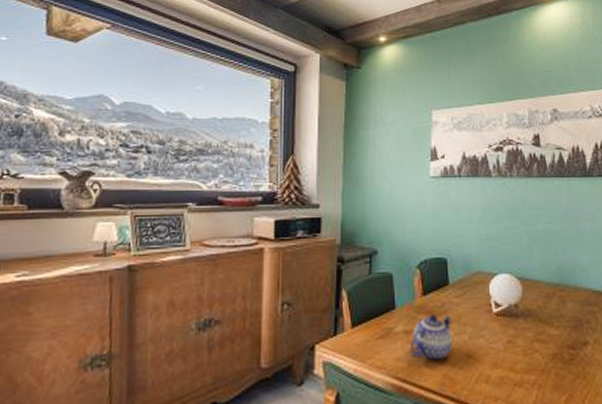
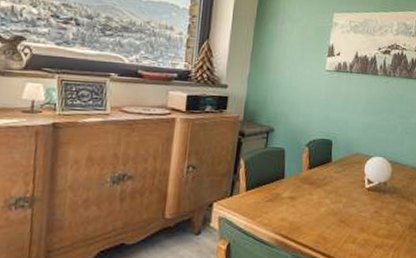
teapot: present [410,313,452,361] -> none [293,184,330,223]

